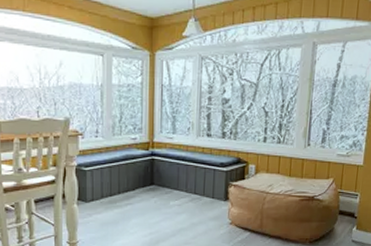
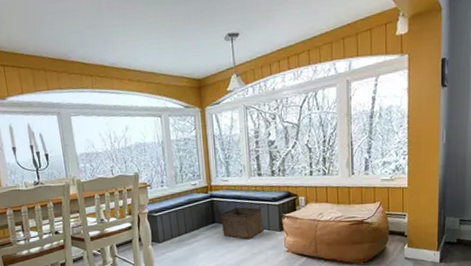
storage bin: none [160,170,208,207] -> present [220,207,265,240]

